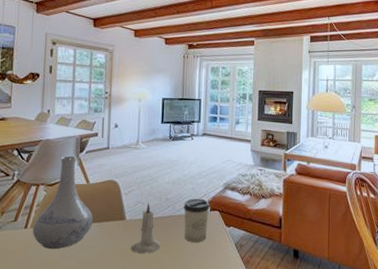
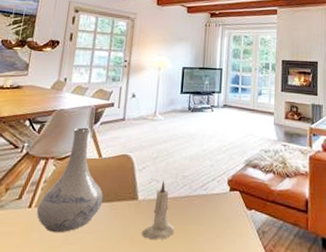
cup: present [183,198,210,242] -> none [201,176,230,227]

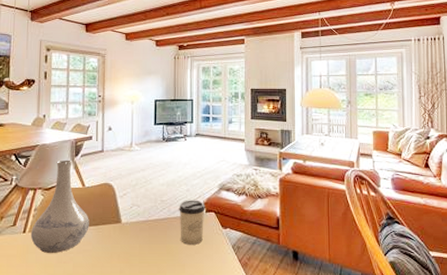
candle: present [141,180,174,240] -> none [127,204,156,257]
cup: none [201,176,230,227] -> present [179,200,205,245]

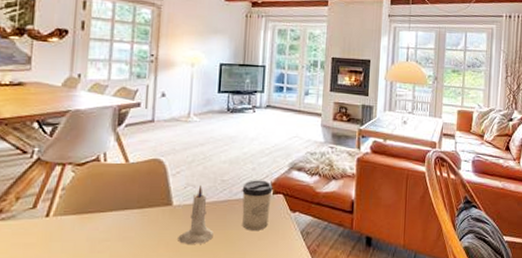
vase: present [30,160,89,254] -> none [55,129,133,242]
candle: none [127,204,156,257] -> present [178,184,213,244]

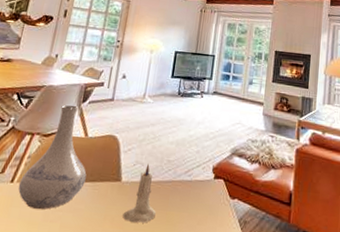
vase: none [55,129,133,242] -> present [18,105,87,210]
cup: present [242,180,273,230] -> none [183,162,215,214]

